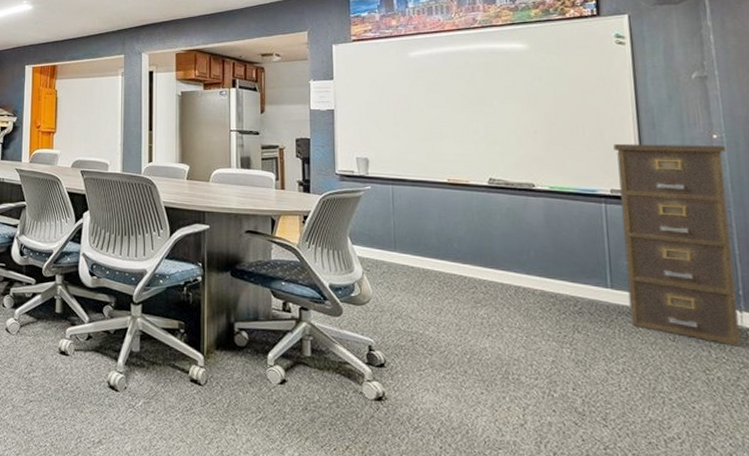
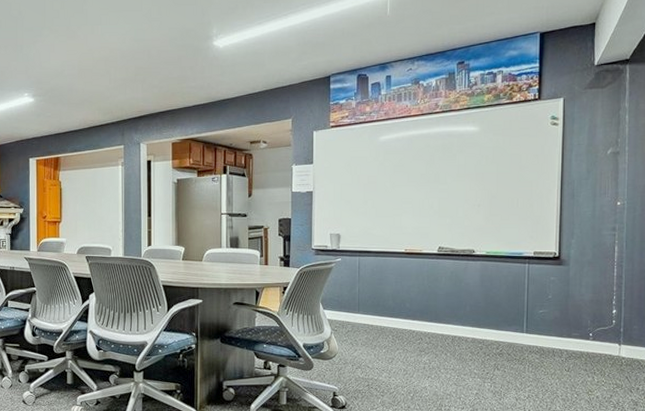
filing cabinet: present [613,143,741,347] -> none [538,211,626,372]

